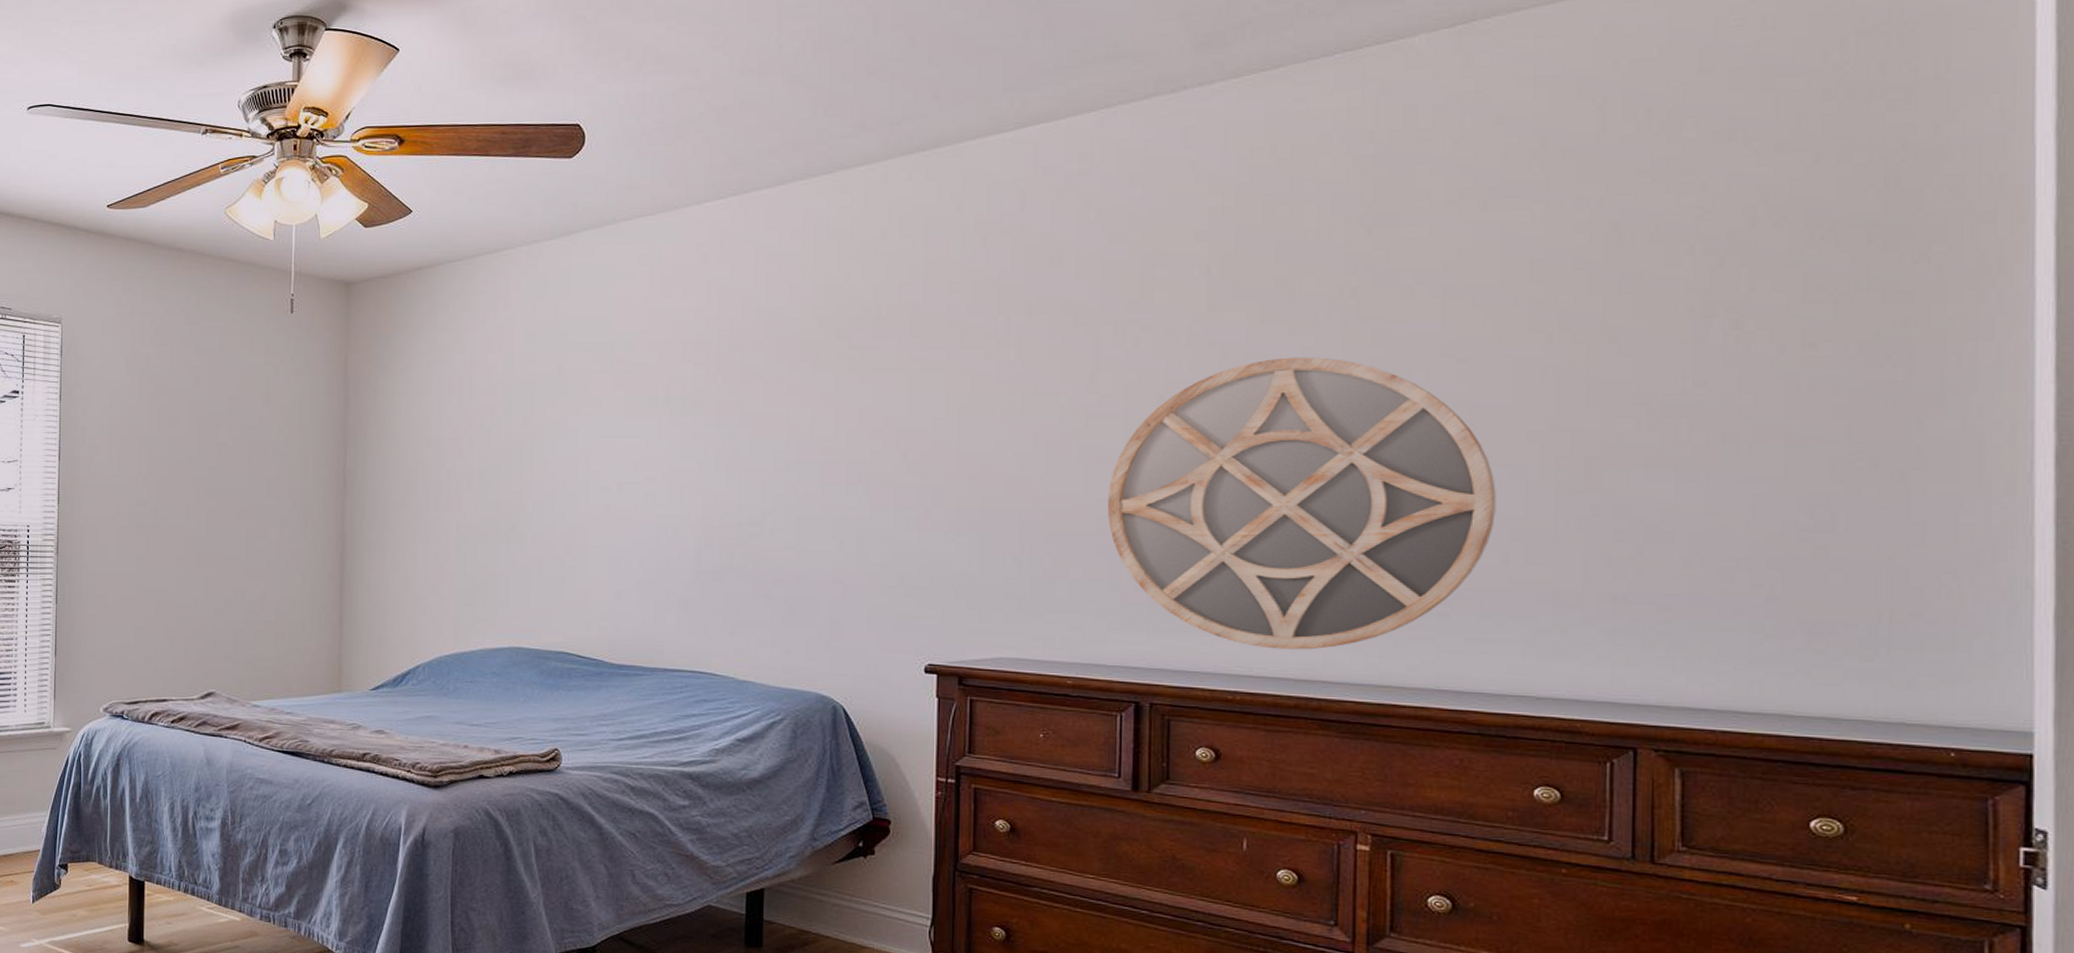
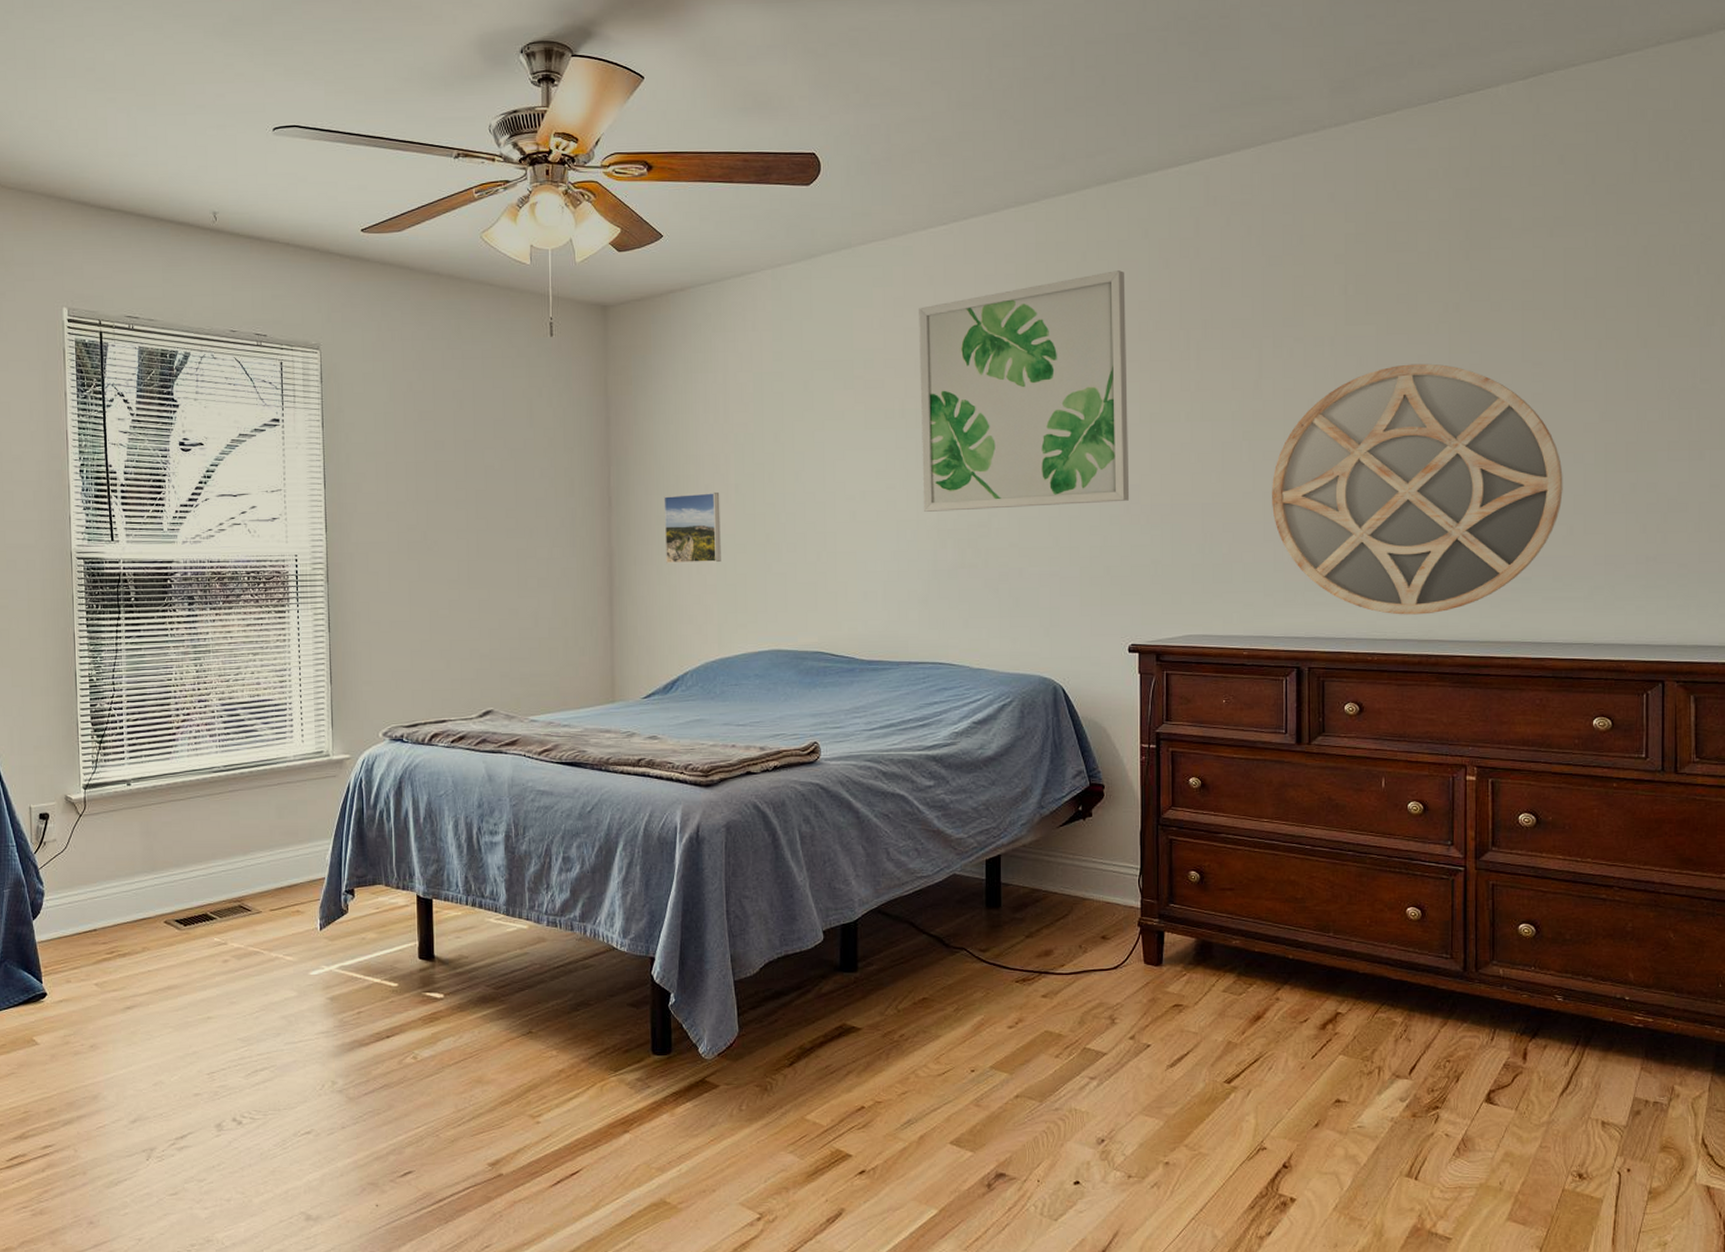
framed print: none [400,478,462,552] -> present [664,493,721,564]
wall art: none [687,248,933,507] -> present [919,270,1130,512]

